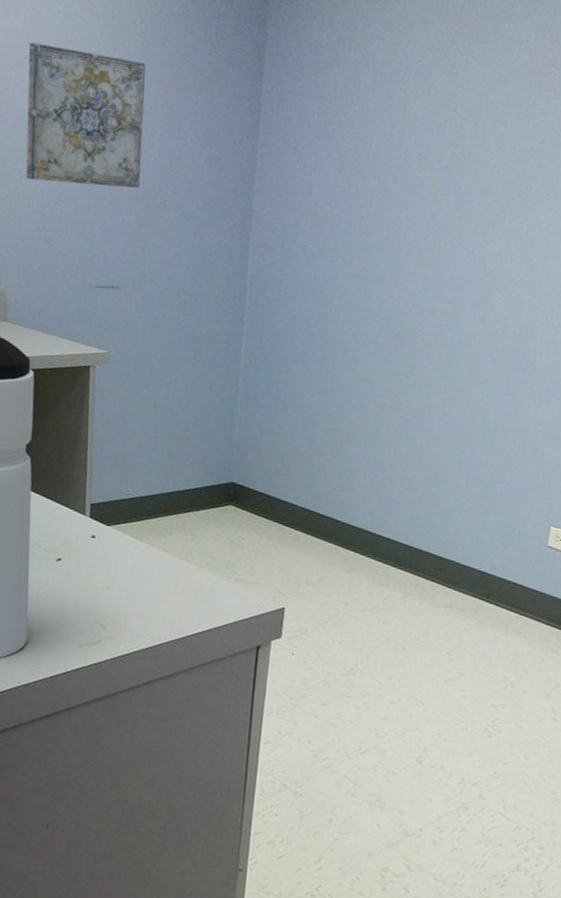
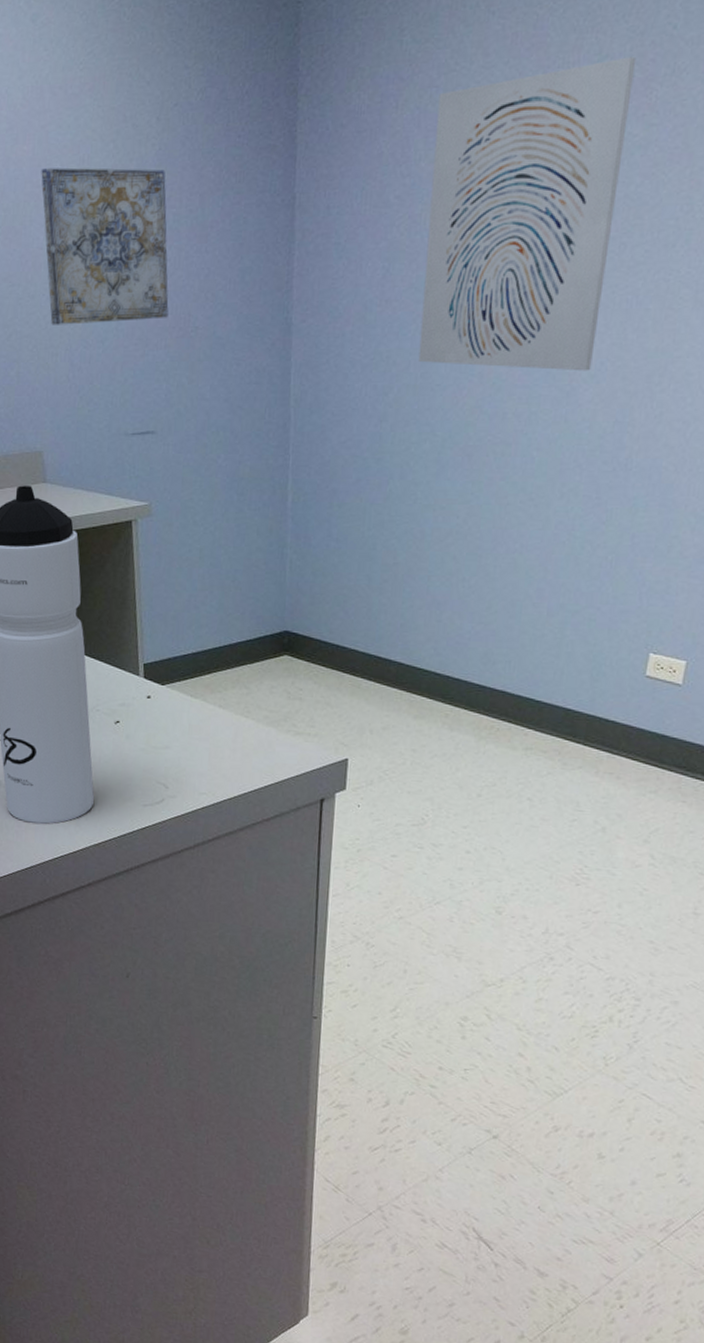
wall art: none [361,44,540,283] -> present [418,56,637,371]

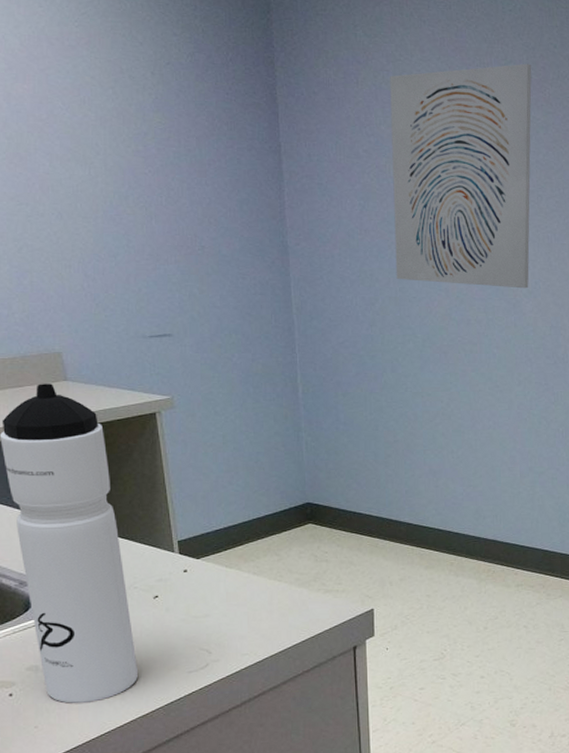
wall art: present [41,167,169,325] -> none [43,105,176,241]

